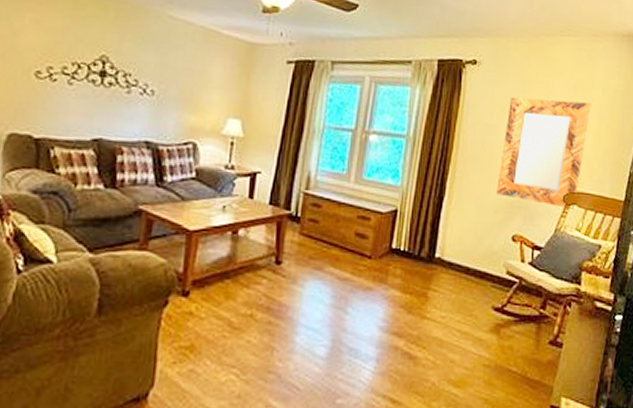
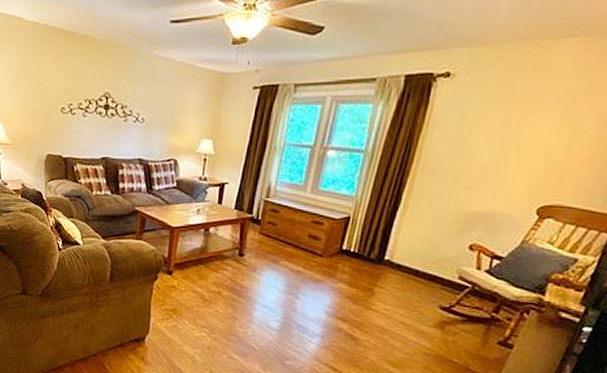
home mirror: present [497,97,591,209] -> none [457,108,593,222]

